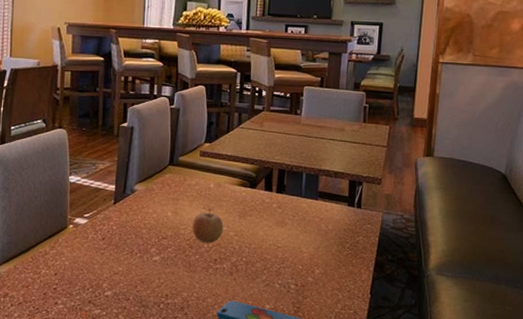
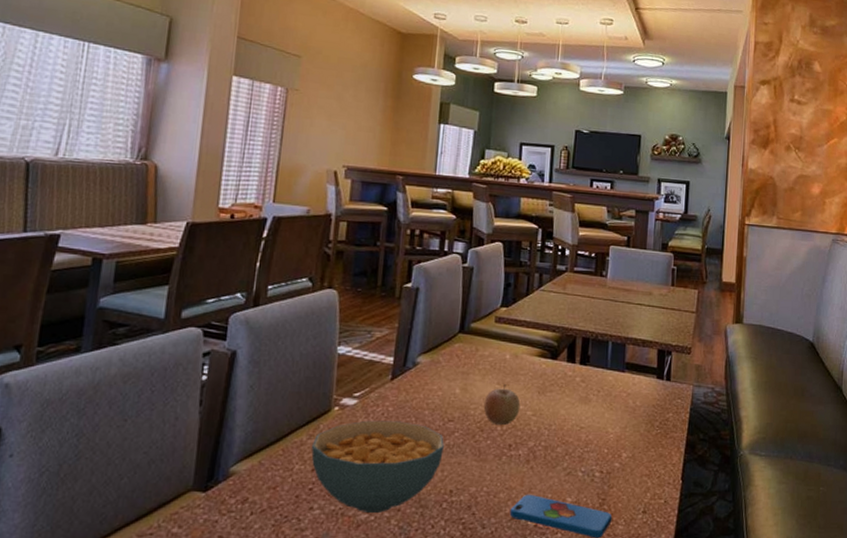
cereal bowl: none [54,236,160,310] -> present [311,420,444,514]

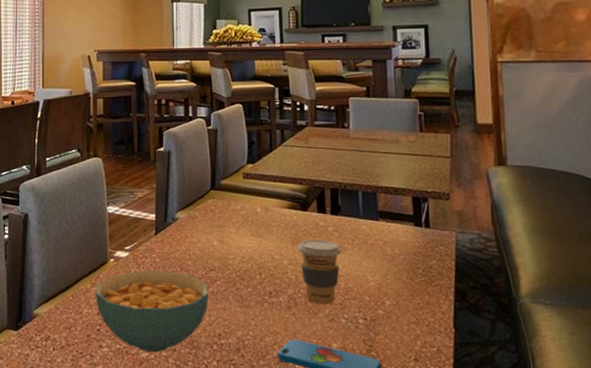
fruit: present [483,384,521,426] -> none [241,236,276,274]
coffee cup: none [543,389,587,458] -> present [297,239,342,305]

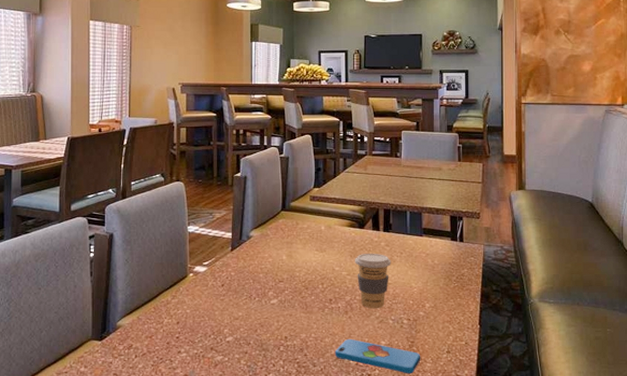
cereal bowl: present [96,270,209,353] -> none [176,283,277,356]

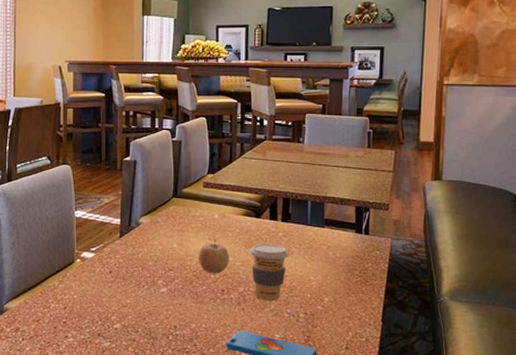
fruit: none [306,251,336,284] -> present [198,240,230,274]

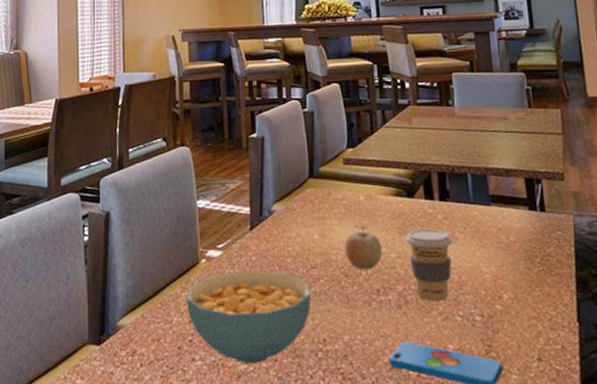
cereal bowl: none [63,270,167,342] -> present [186,270,311,364]

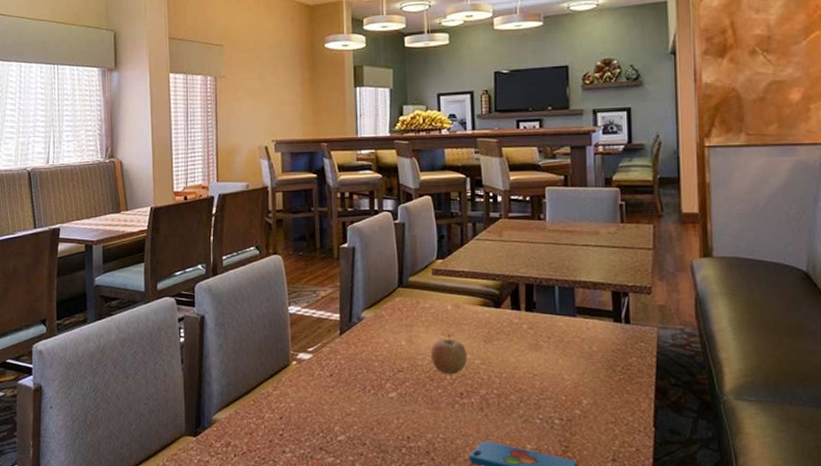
cereal bowl: present [186,270,311,364] -> none [278,373,397,457]
coffee cup: present [405,228,453,302] -> none [490,337,537,406]

